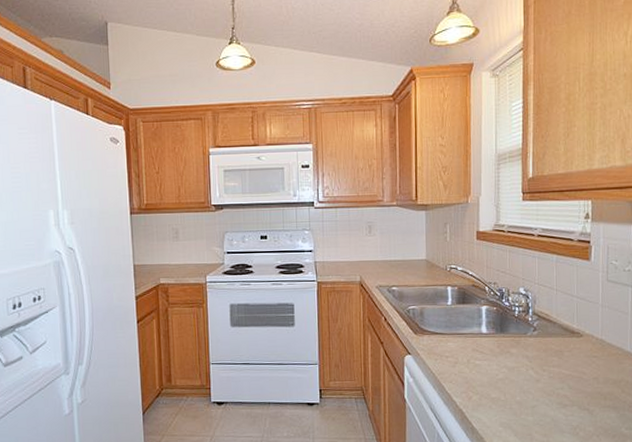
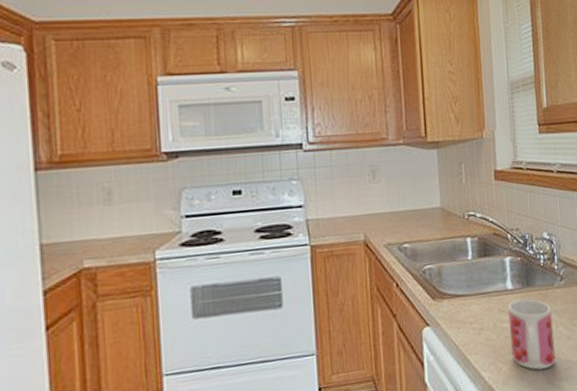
mug: none [481,343,524,403] -> present [507,298,556,370]

